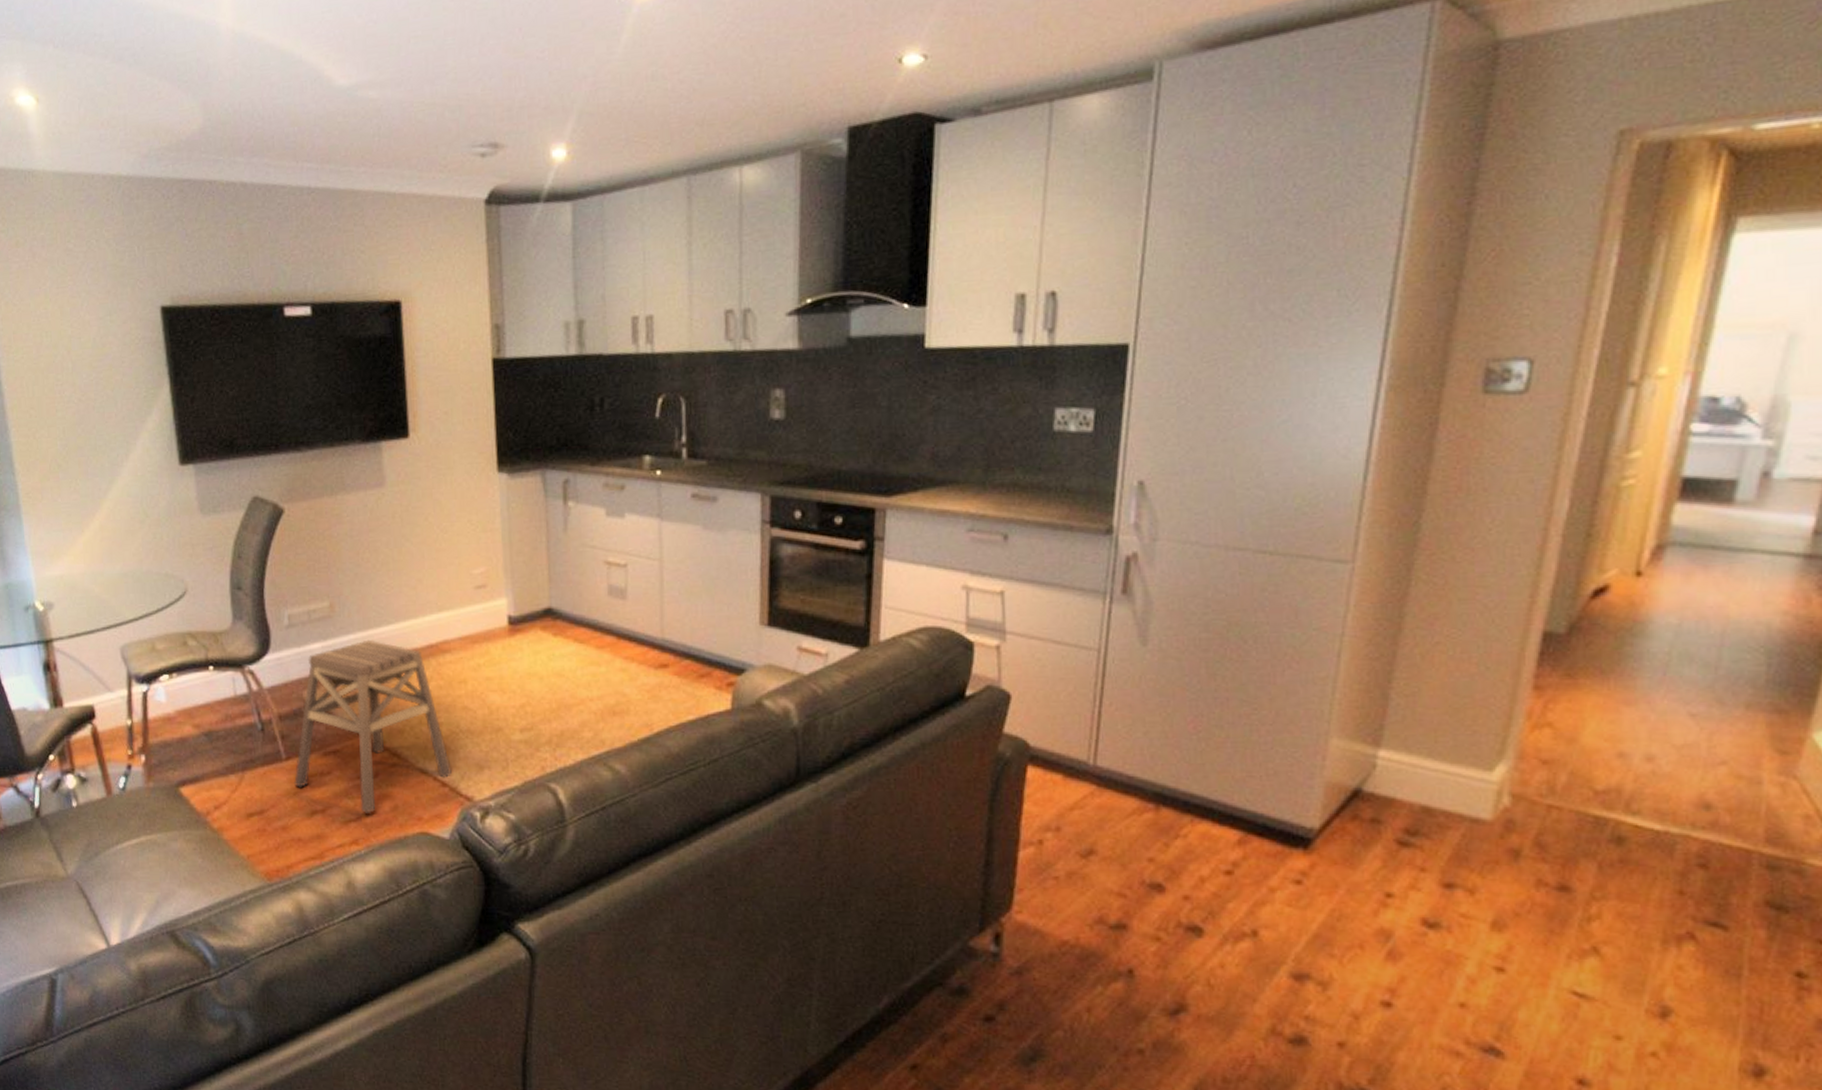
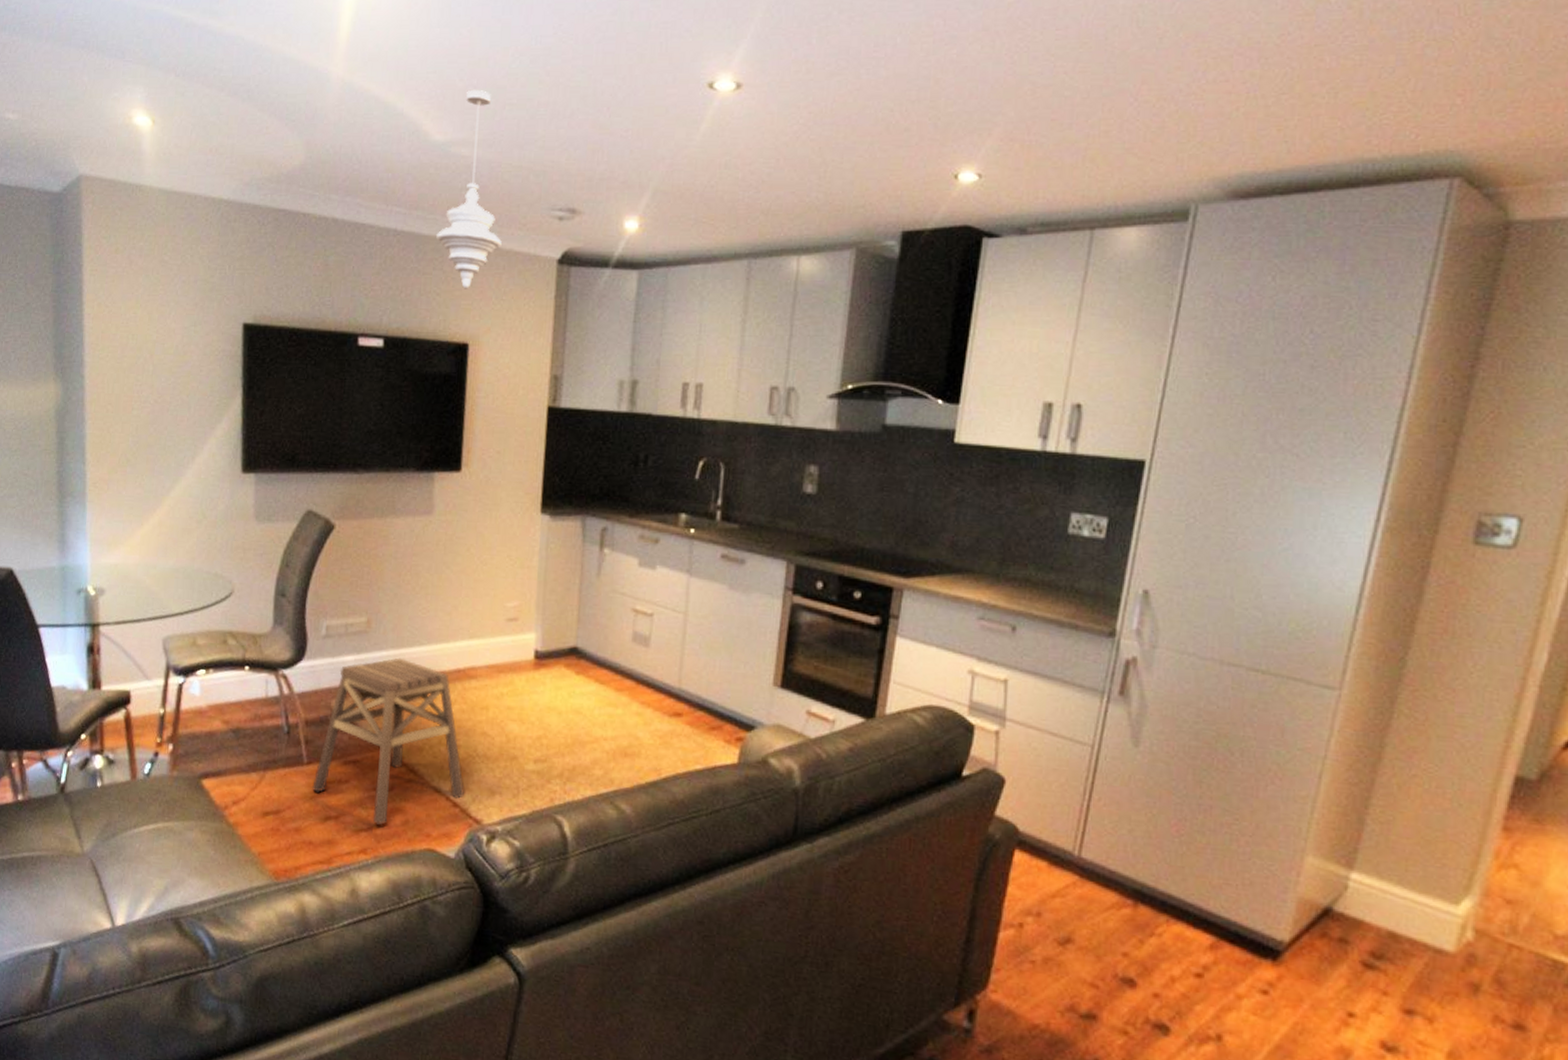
pendant light: none [353,24,423,243] -> present [436,89,502,289]

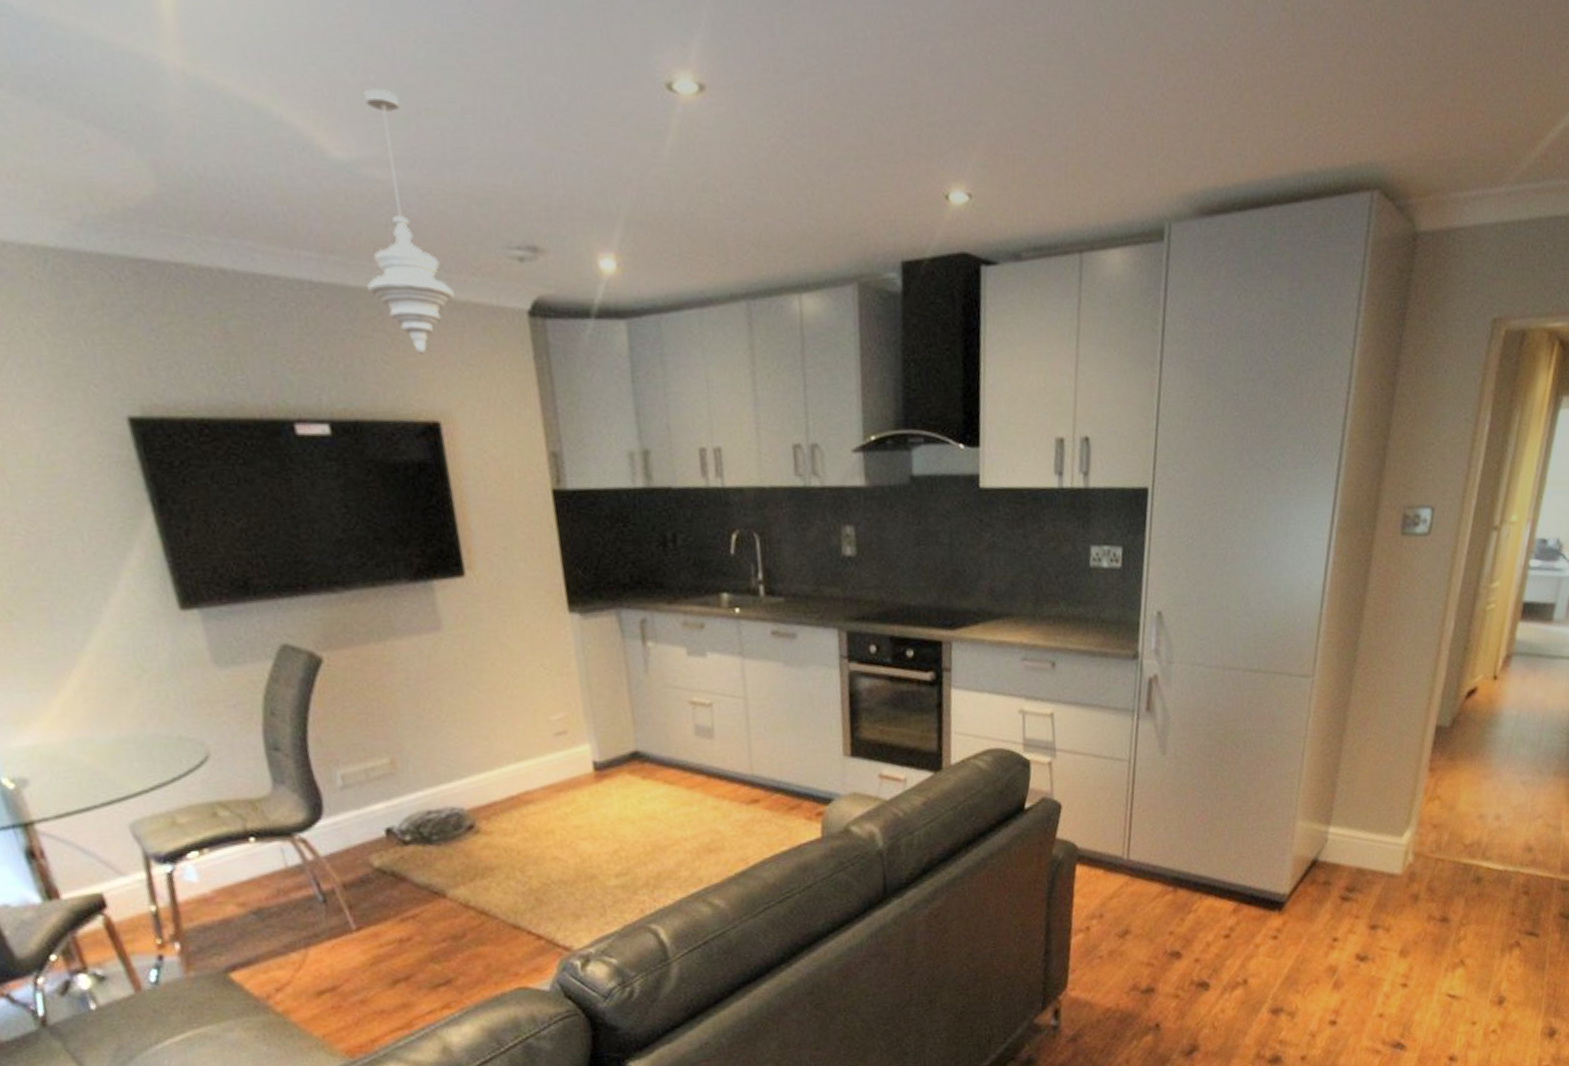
stool: present [312,658,464,825] -> none [369,795,547,976]

